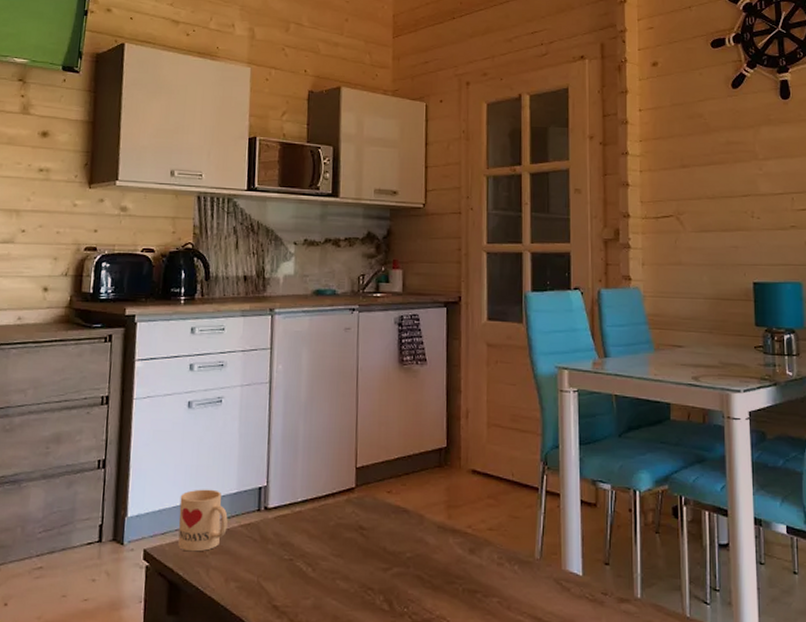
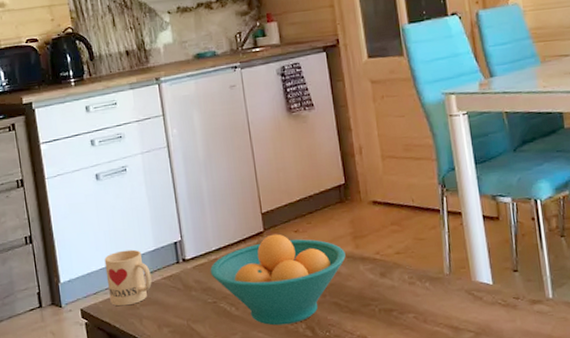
fruit bowl: none [291,492,436,595] -> present [210,234,346,326]

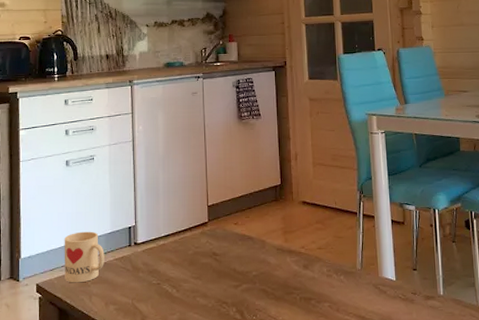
fruit bowl: present [210,234,346,326] -> none [157,225,276,308]

